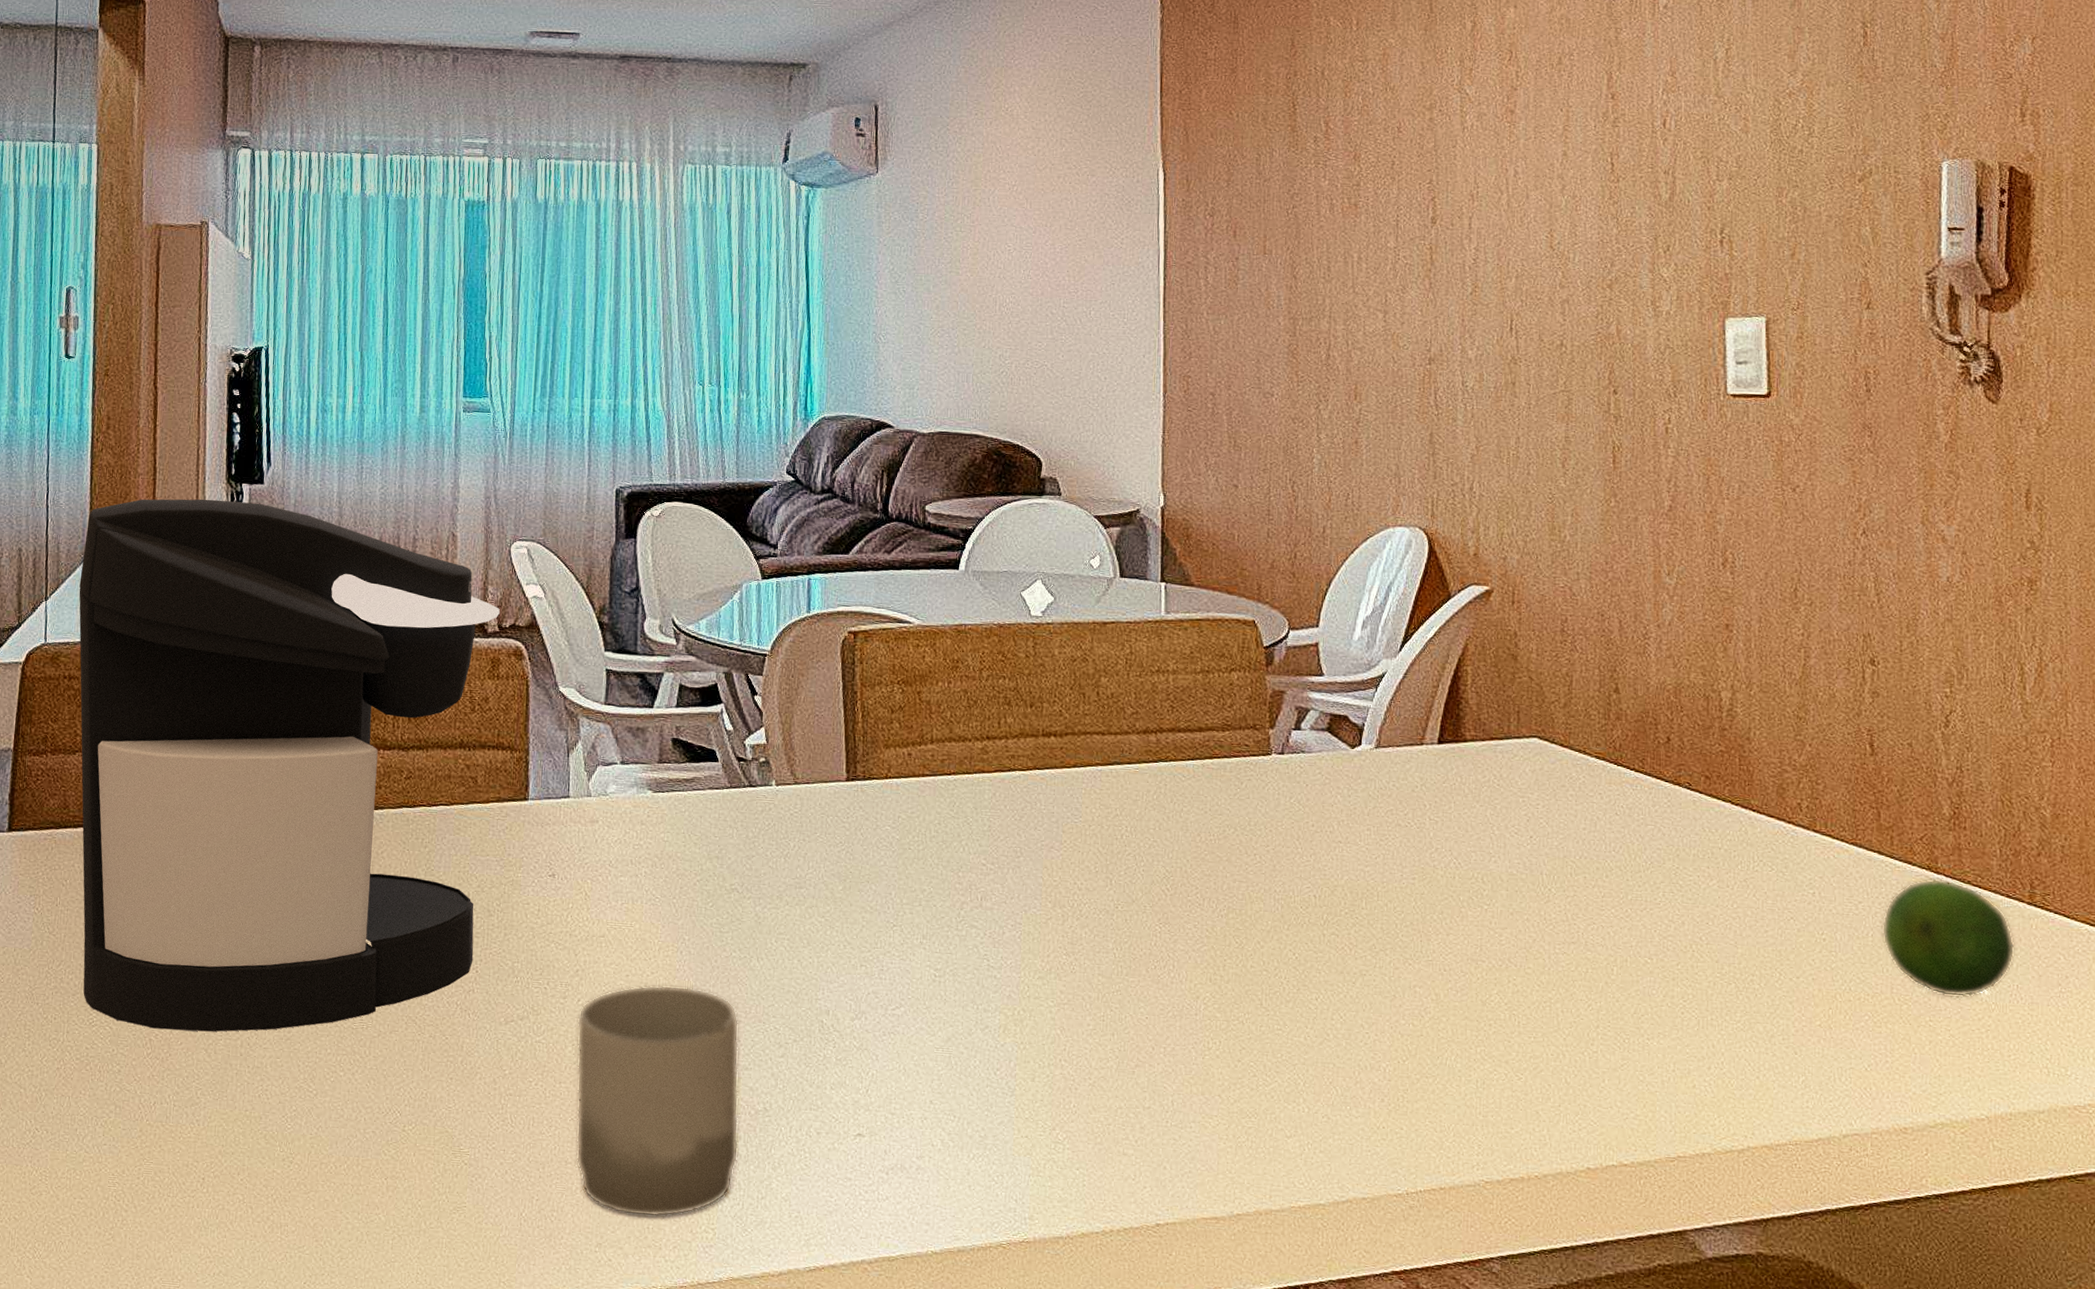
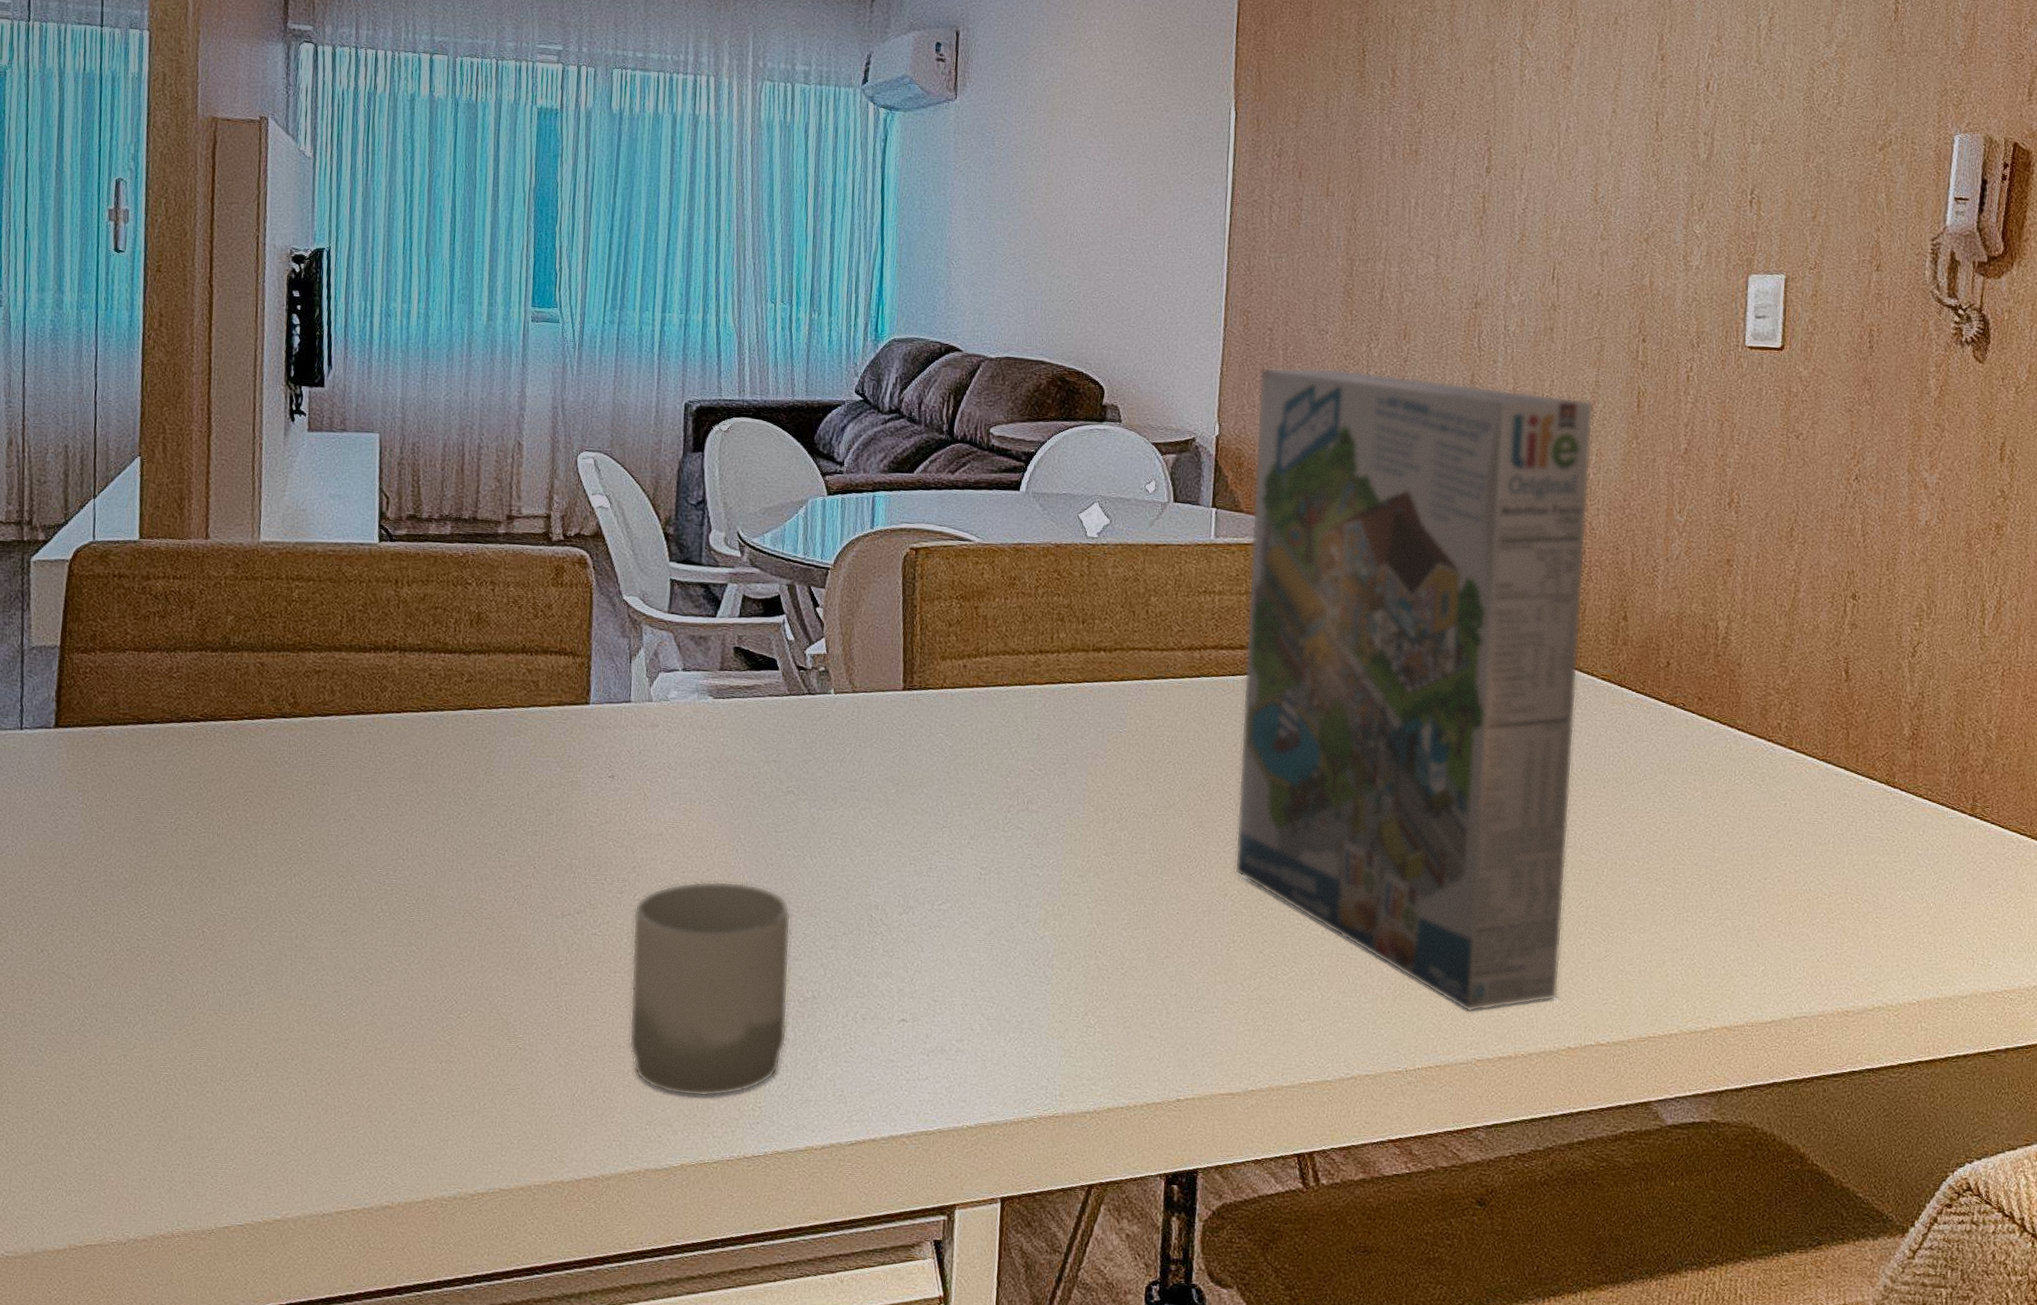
coffee maker: present [79,499,500,1032] -> none [129,398,565,924]
cereal box: none [1203,432,1572,1128] -> present [1234,367,1594,1012]
fruit: present [1881,878,2015,998] -> none [1841,792,1955,897]

